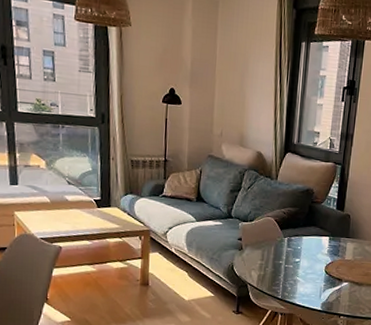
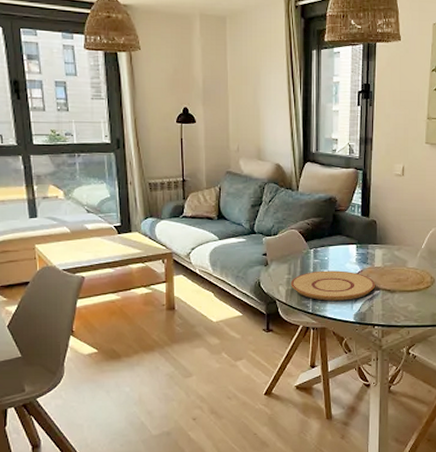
plate: none [262,259,345,290] -> present [290,270,376,301]

